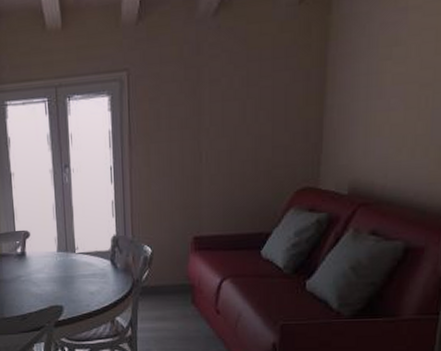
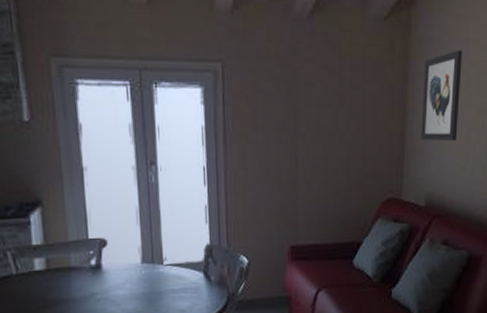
wall art: none [343,20,399,125] -> present [421,50,462,141]

